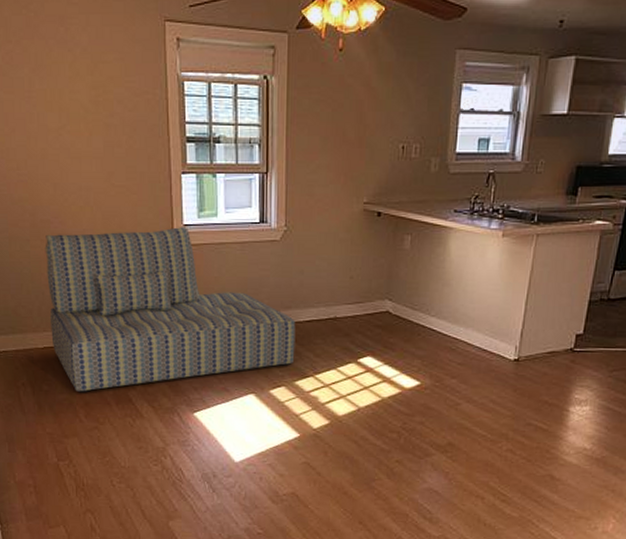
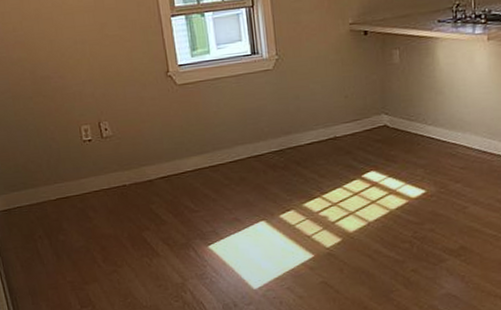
sofa: present [45,227,296,393] -> none [47,67,300,239]

